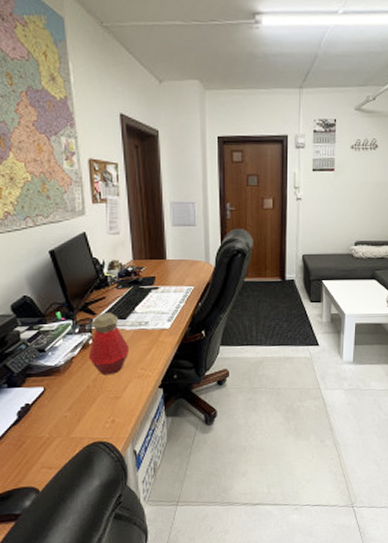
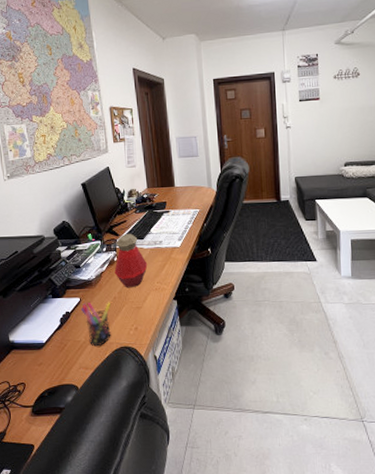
pen holder: none [44,391,82,443] -> present [80,302,111,347]

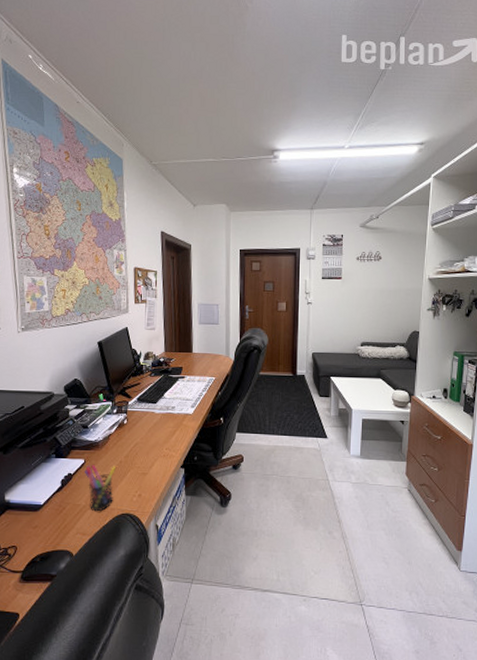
bottle: present [114,233,148,288] -> none [123,396,158,453]

